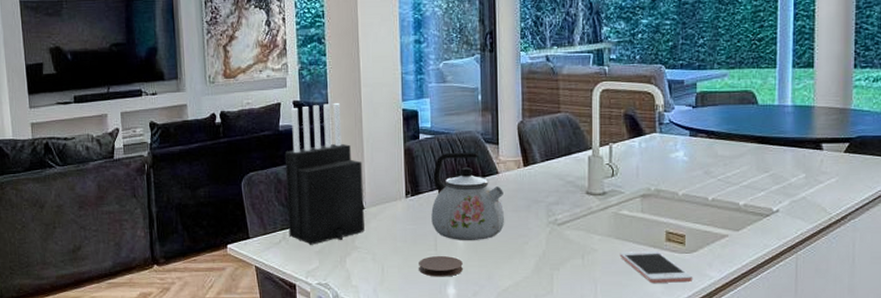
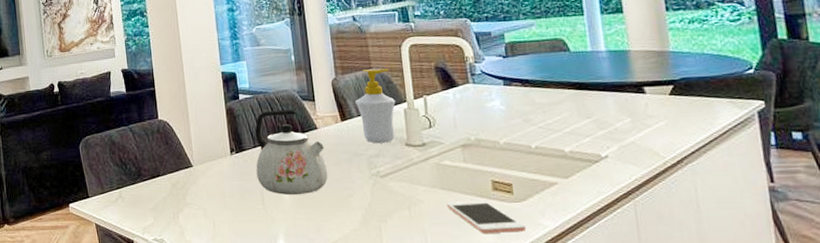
knife block: present [284,102,364,245] -> none [116,68,194,202]
coaster: present [419,256,463,277] -> none [248,210,291,231]
soap bottle: none [540,113,581,191] -> present [355,68,396,144]

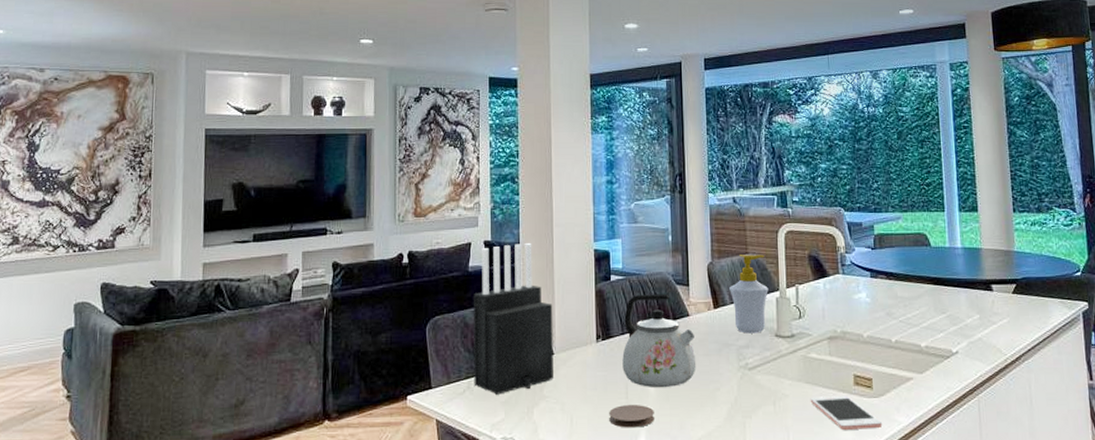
knife block: none [116,68,194,202] -> present [473,242,553,395]
coaster: none [248,210,291,231] -> present [609,405,654,428]

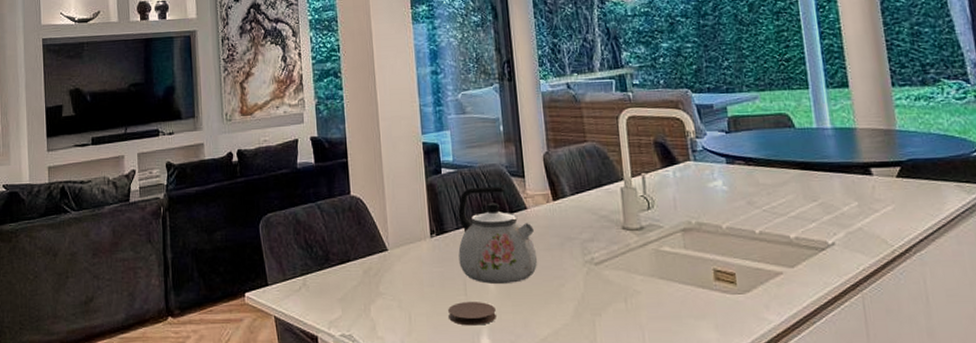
knife block: present [473,242,553,395] -> none [303,137,389,292]
soap bottle: present [729,254,769,334] -> none [568,142,612,226]
cell phone: present [810,395,883,430] -> none [665,291,751,329]

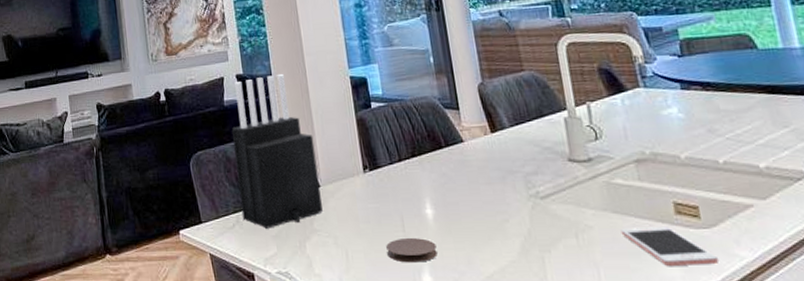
knife block: none [303,137,389,292] -> present [231,73,323,229]
kettle: present [458,186,538,285] -> none [390,119,478,220]
cell phone: none [665,291,751,329] -> present [620,225,720,266]

